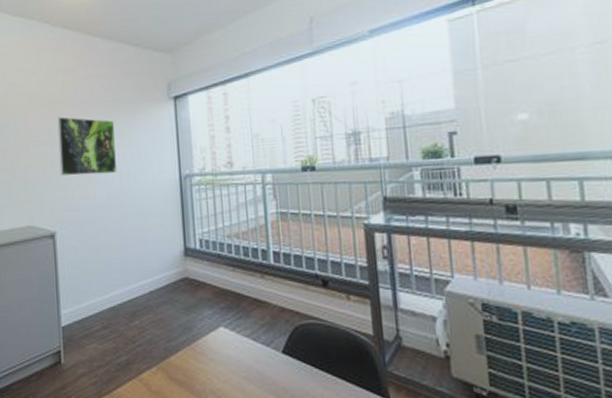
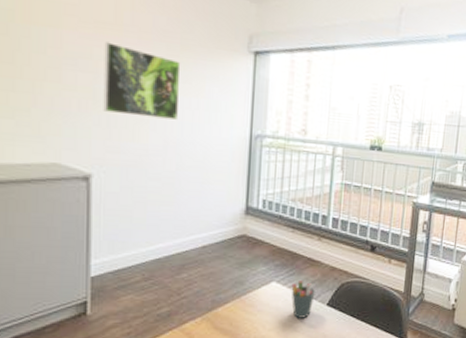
pen holder: none [240,325,267,368] -> present [291,281,315,318]

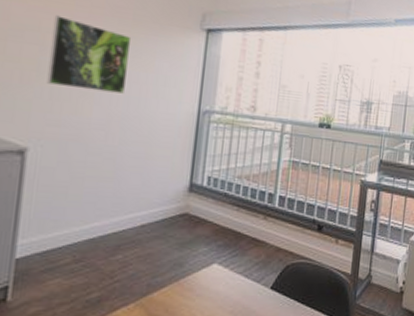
pen holder: present [291,281,315,318] -> none [233,262,259,303]

